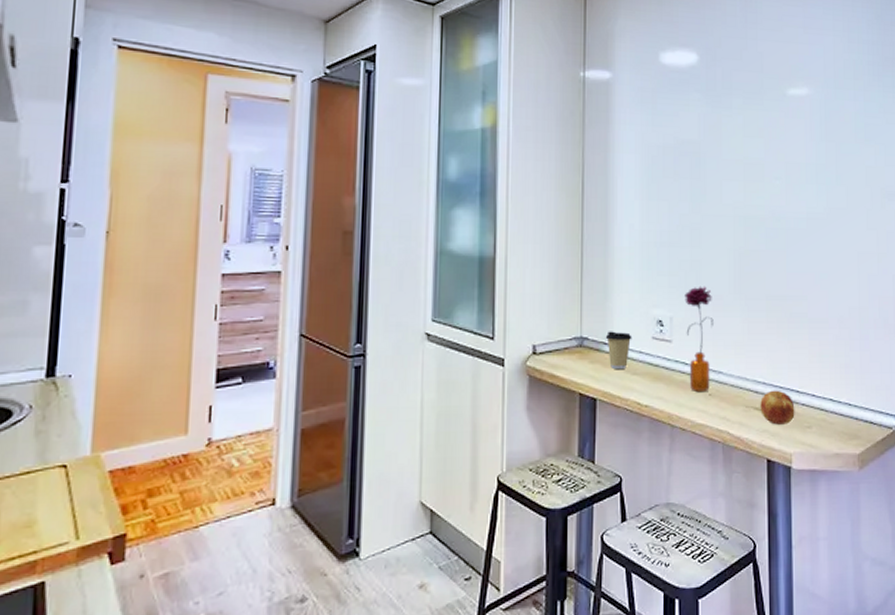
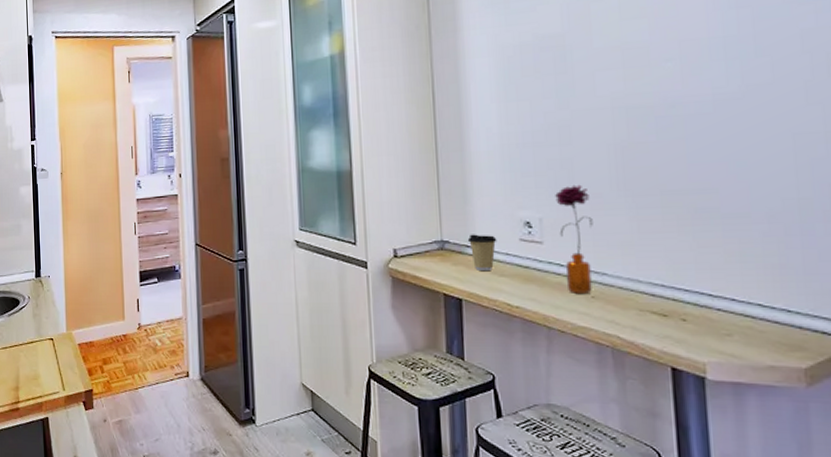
fruit: present [760,390,795,425] -> none [658,293,708,331]

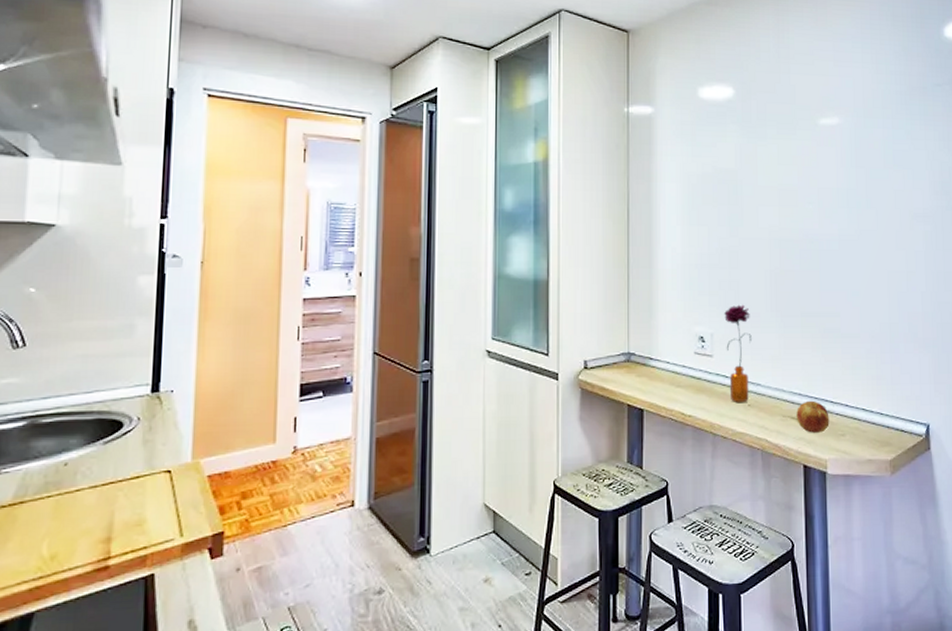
coffee cup: present [467,234,497,270] -> none [651,347,676,382]
fruit: none [658,293,708,331] -> present [796,400,830,433]

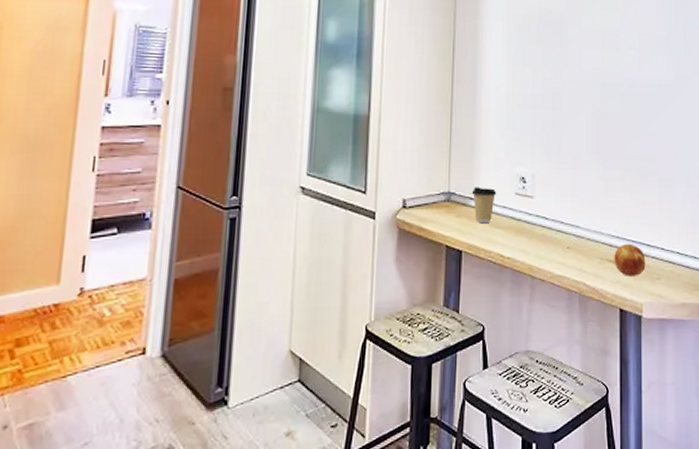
coffee cup: none [651,347,676,382] -> present [471,187,497,222]
flower: present [724,304,752,402] -> none [546,145,572,244]

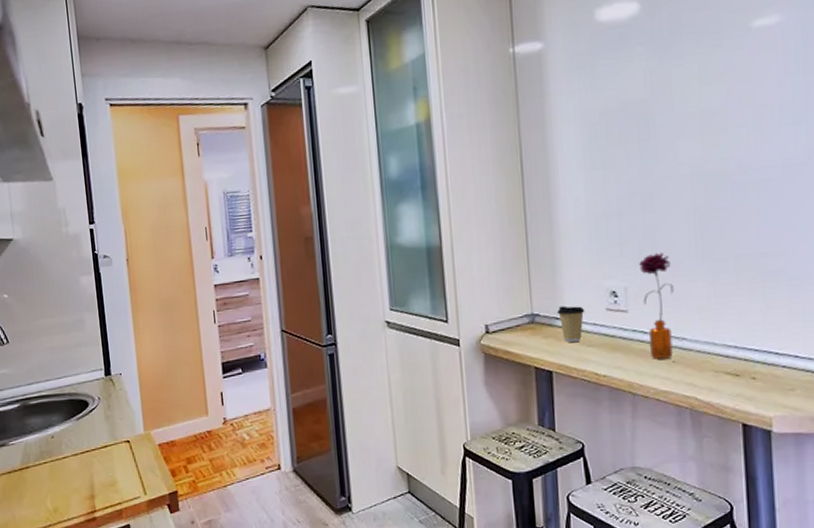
flower: none [546,145,572,244] -> present [639,252,674,359]
fruit: present [614,243,646,276] -> none [732,353,774,389]

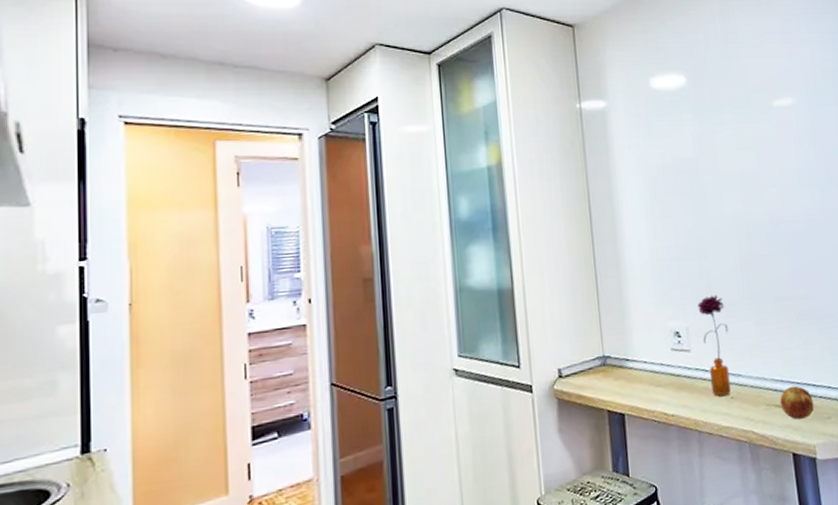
coffee cup: present [556,305,585,342] -> none [626,347,653,383]
fruit: none [732,353,774,389] -> present [780,386,814,420]

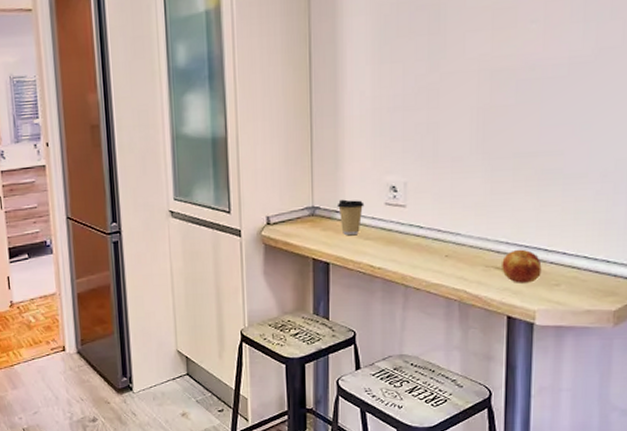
coffee cup: none [626,347,653,383] -> present [337,199,365,235]
flower: present [698,294,731,396] -> none [420,148,452,253]

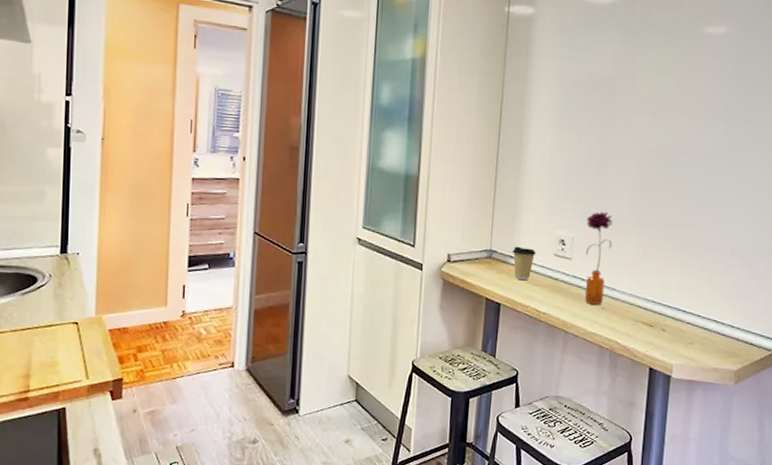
flower: none [420,148,452,253] -> present [584,211,612,305]
fruit: present [502,249,542,283] -> none [647,308,680,339]

